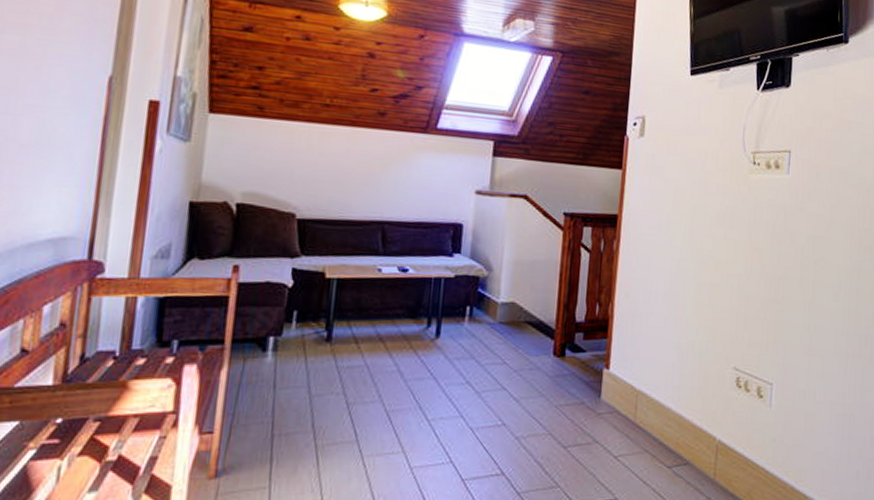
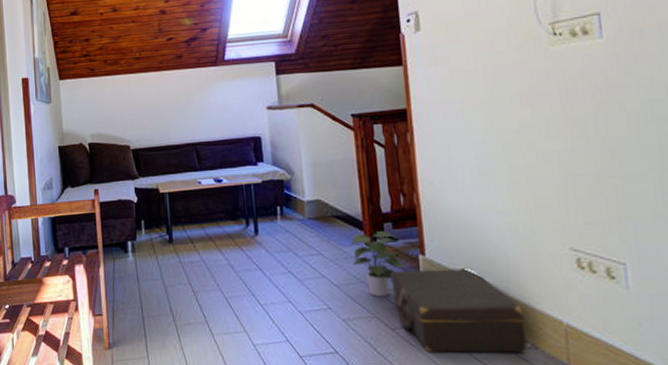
potted plant: none [537,341,589,412] -> present [351,231,406,297]
suitcase: none [571,384,686,472] -> present [390,269,528,354]

